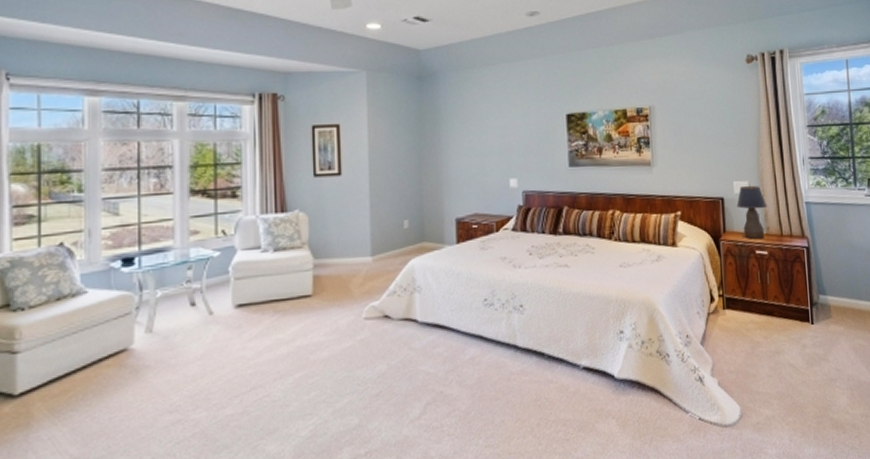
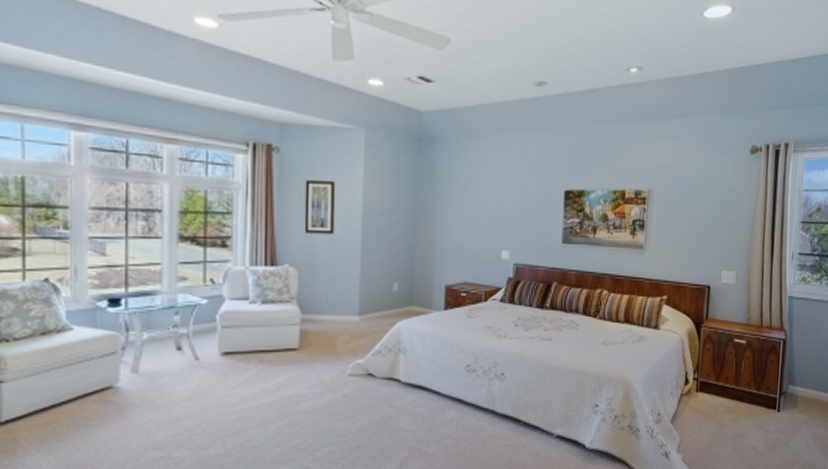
table lamp: present [736,185,768,240] -> none [721,275,752,329]

